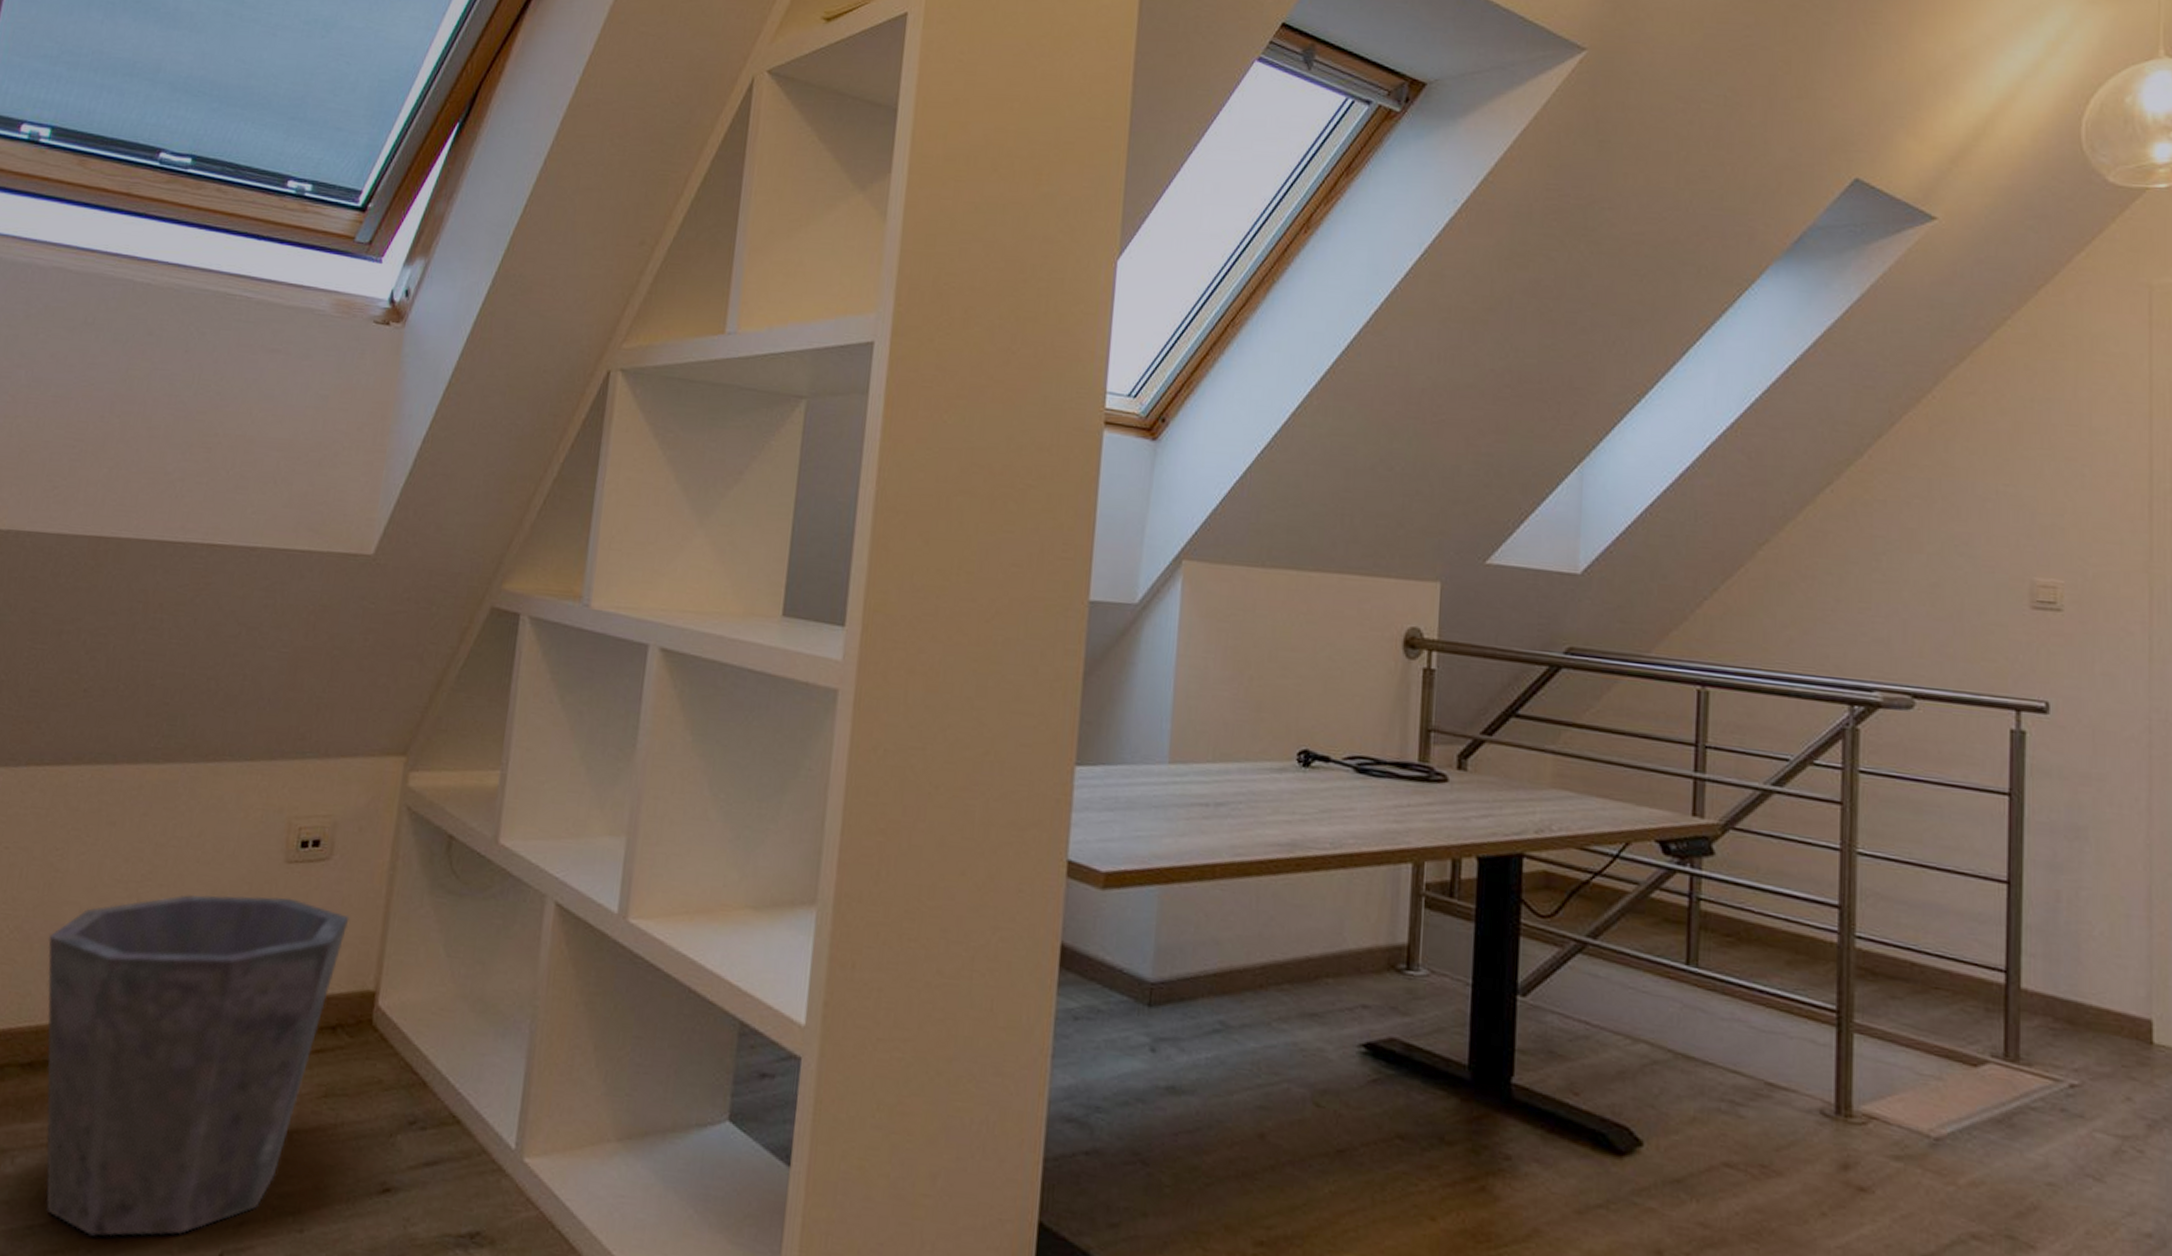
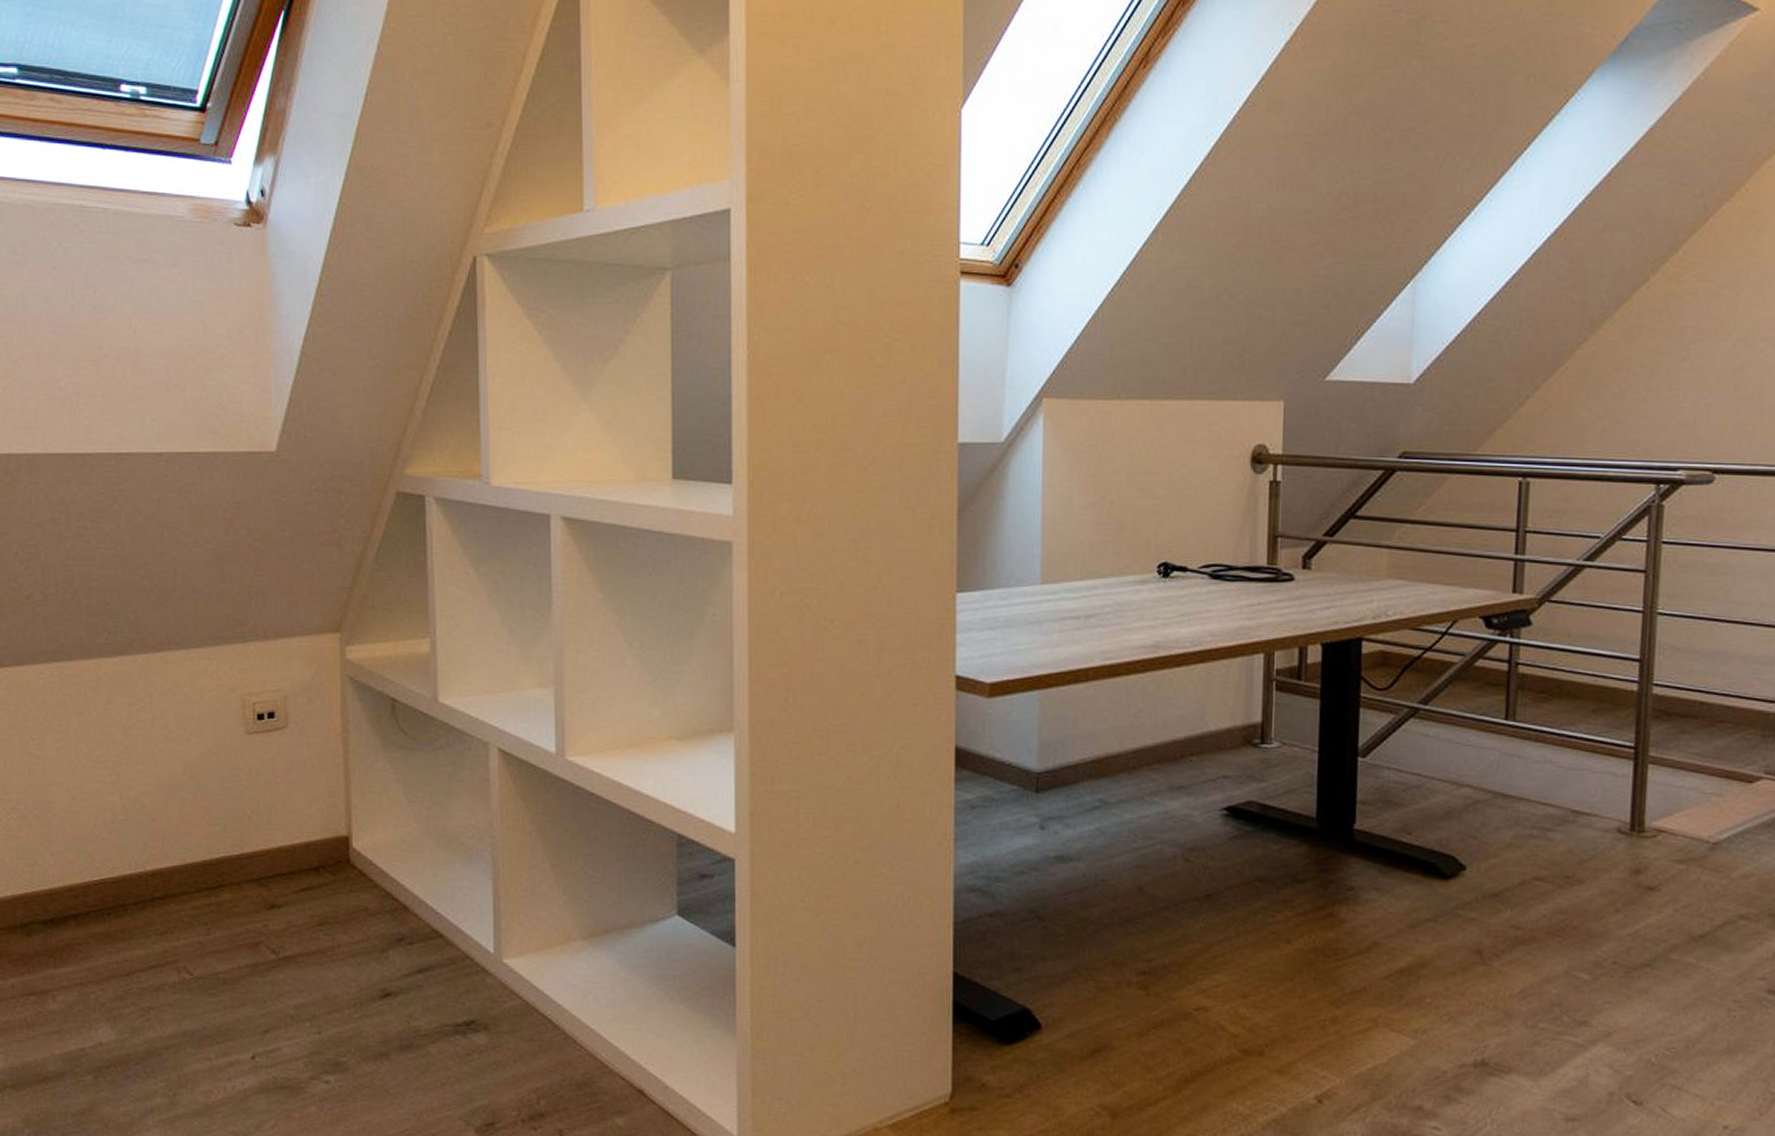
waste bin: present [46,894,350,1237] -> none [42,764,314,1052]

